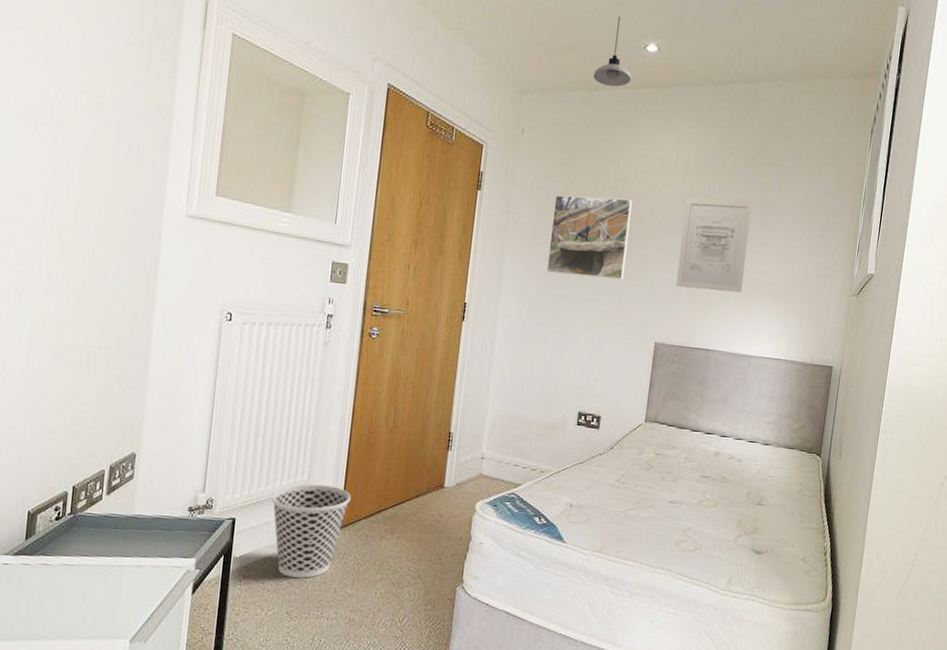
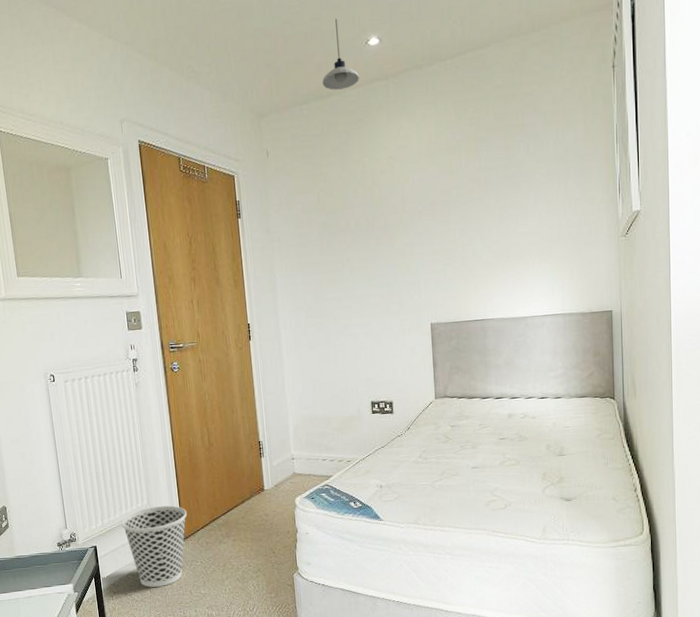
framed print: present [546,194,632,280] -> none [310,193,389,280]
wall art: present [675,198,752,293] -> none [435,167,507,267]

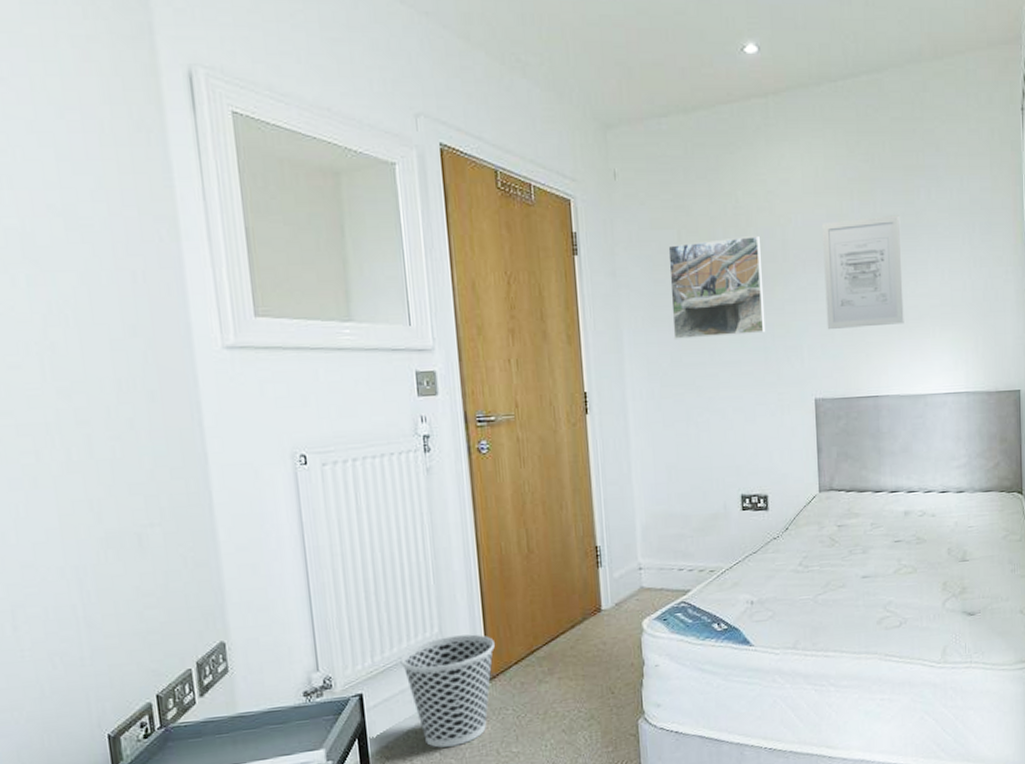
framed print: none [310,193,389,280] -> present [668,235,766,339]
pendant light: present [322,18,359,90] -> none [686,14,733,103]
wall art: none [435,167,507,267] -> present [822,215,904,330]

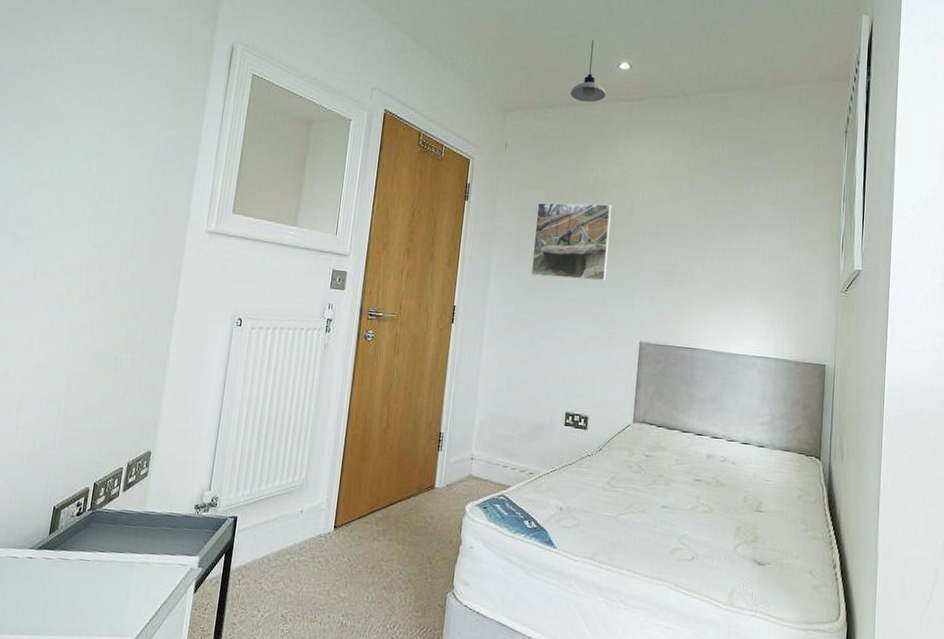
wastebasket: present [400,634,495,748] -> none [271,483,345,580]
pendant light: none [686,14,733,103] -> present [570,39,606,102]
wall art: present [822,215,904,330] -> none [658,201,730,292]

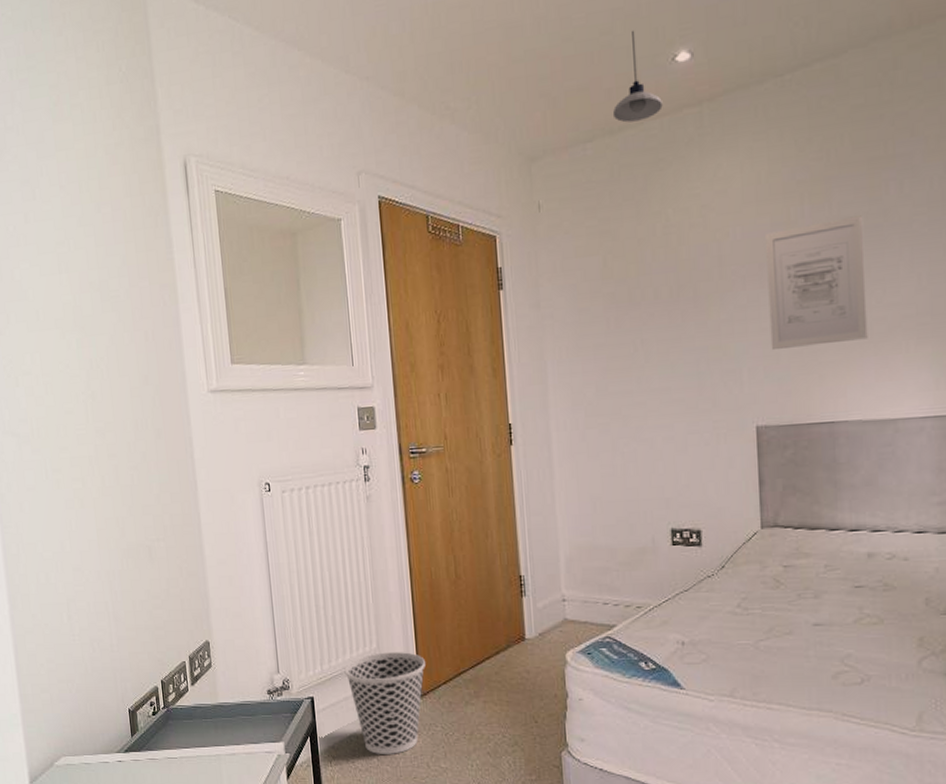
wastebasket: none [271,483,345,580] -> present [344,652,425,754]
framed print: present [531,202,611,281] -> none [593,253,699,368]
wall art: none [658,201,730,292] -> present [765,215,868,351]

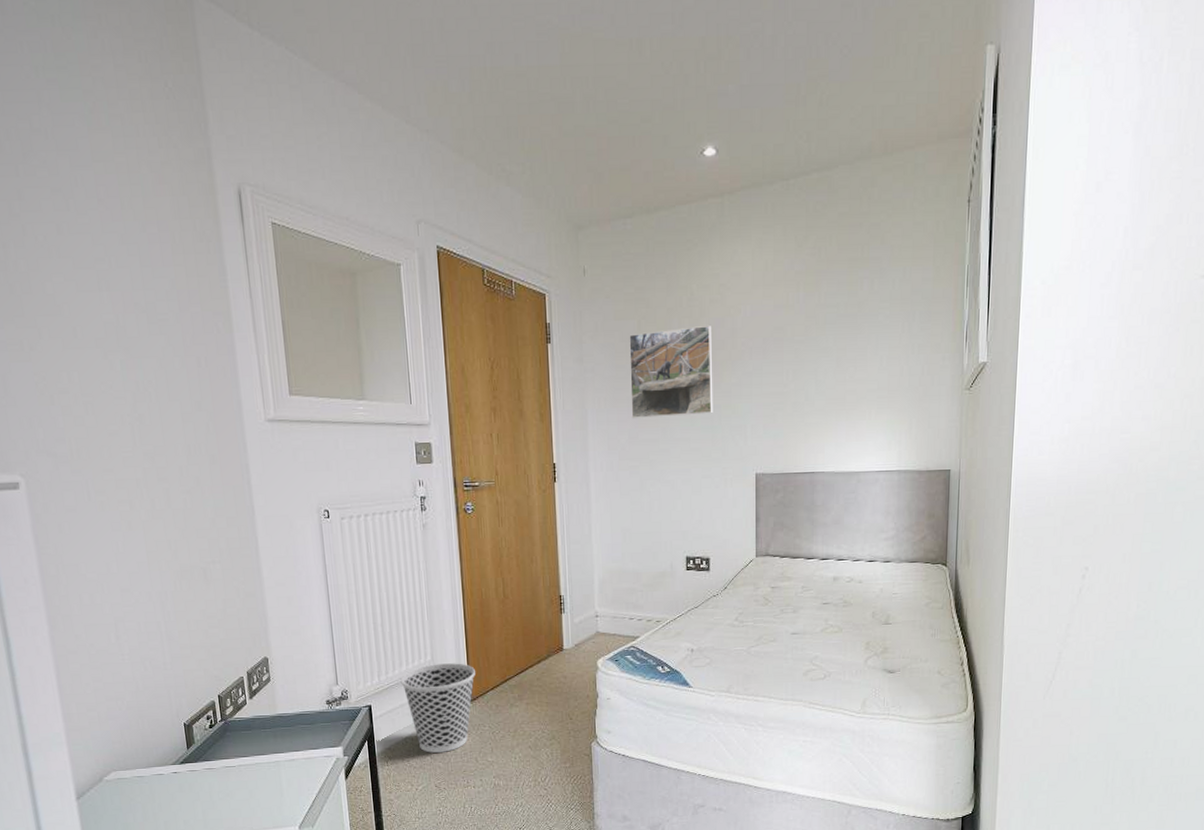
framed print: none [593,253,699,368] -> present [629,325,714,418]
pendant light: present [612,30,663,123] -> none [649,121,692,204]
wall art: present [765,215,868,351] -> none [769,305,843,412]

